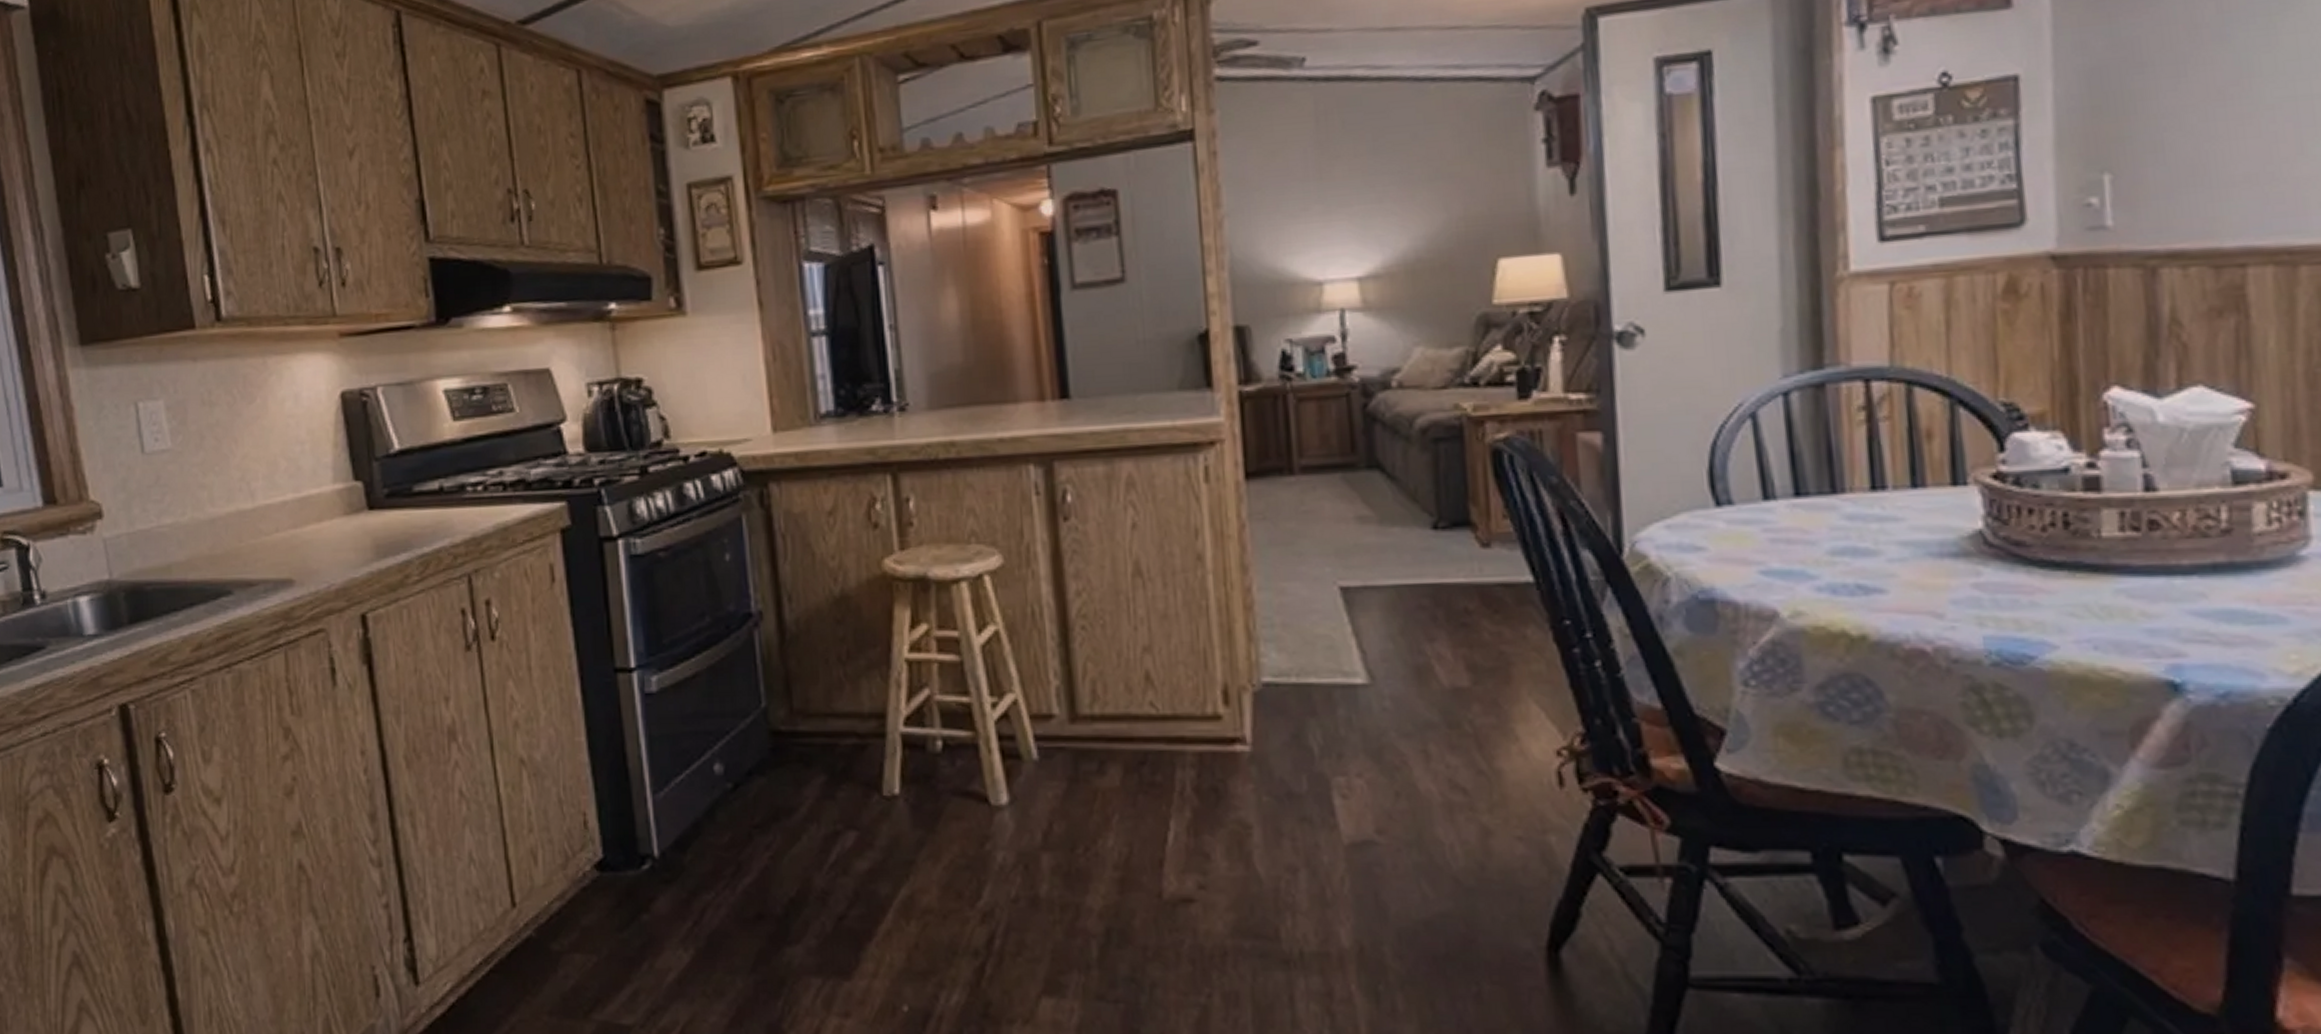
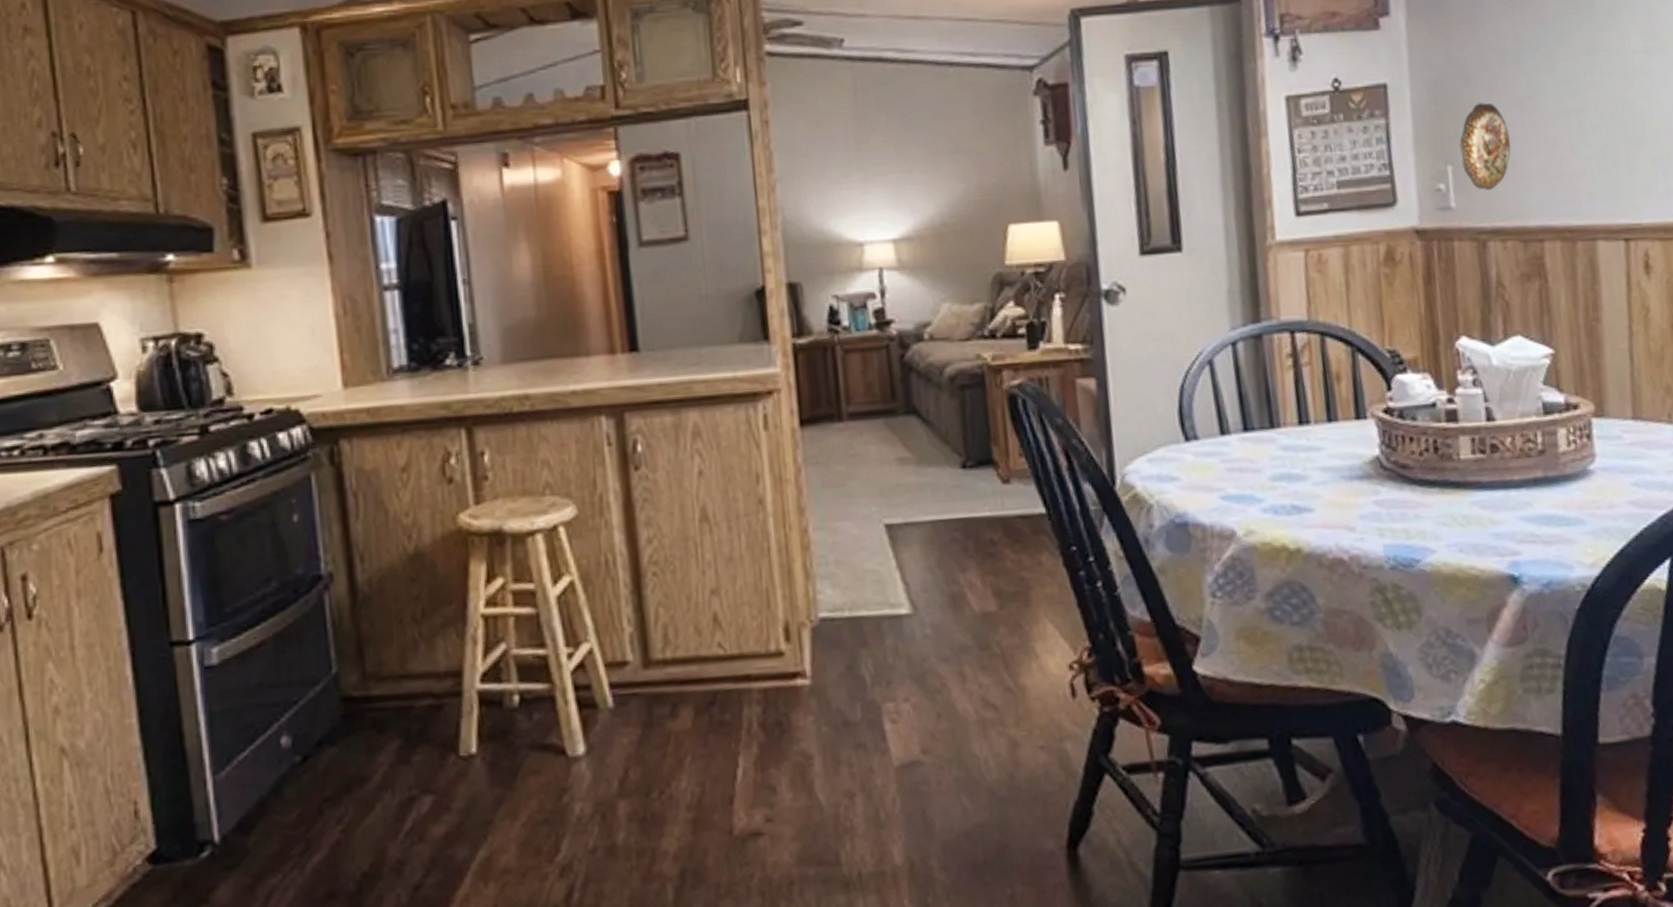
decorative plate: none [2124,92,2203,204] -> present [1459,103,1511,190]

